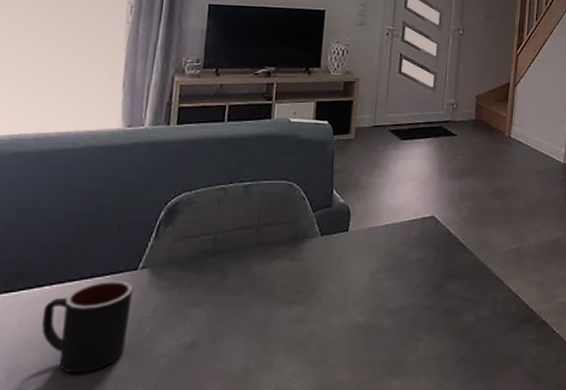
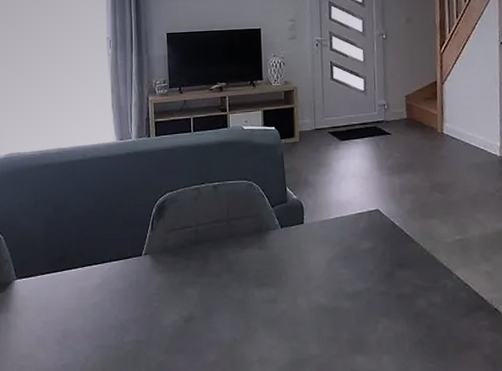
mug: present [41,280,134,374] -> none [80,264,141,337]

